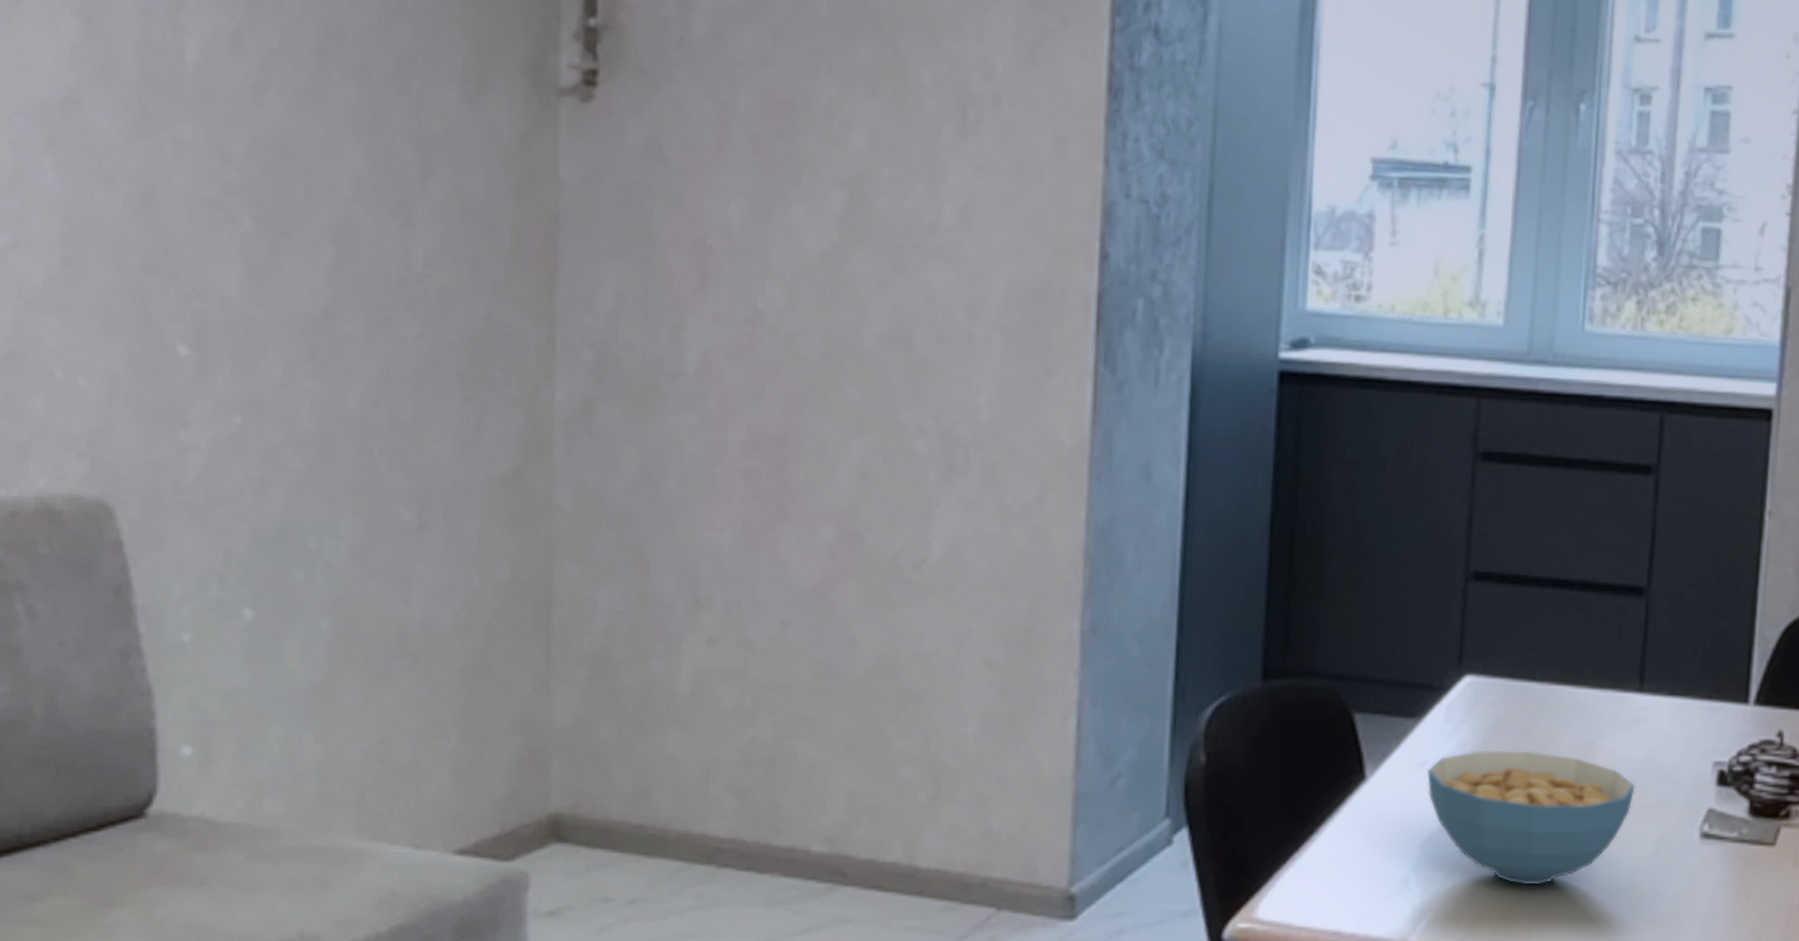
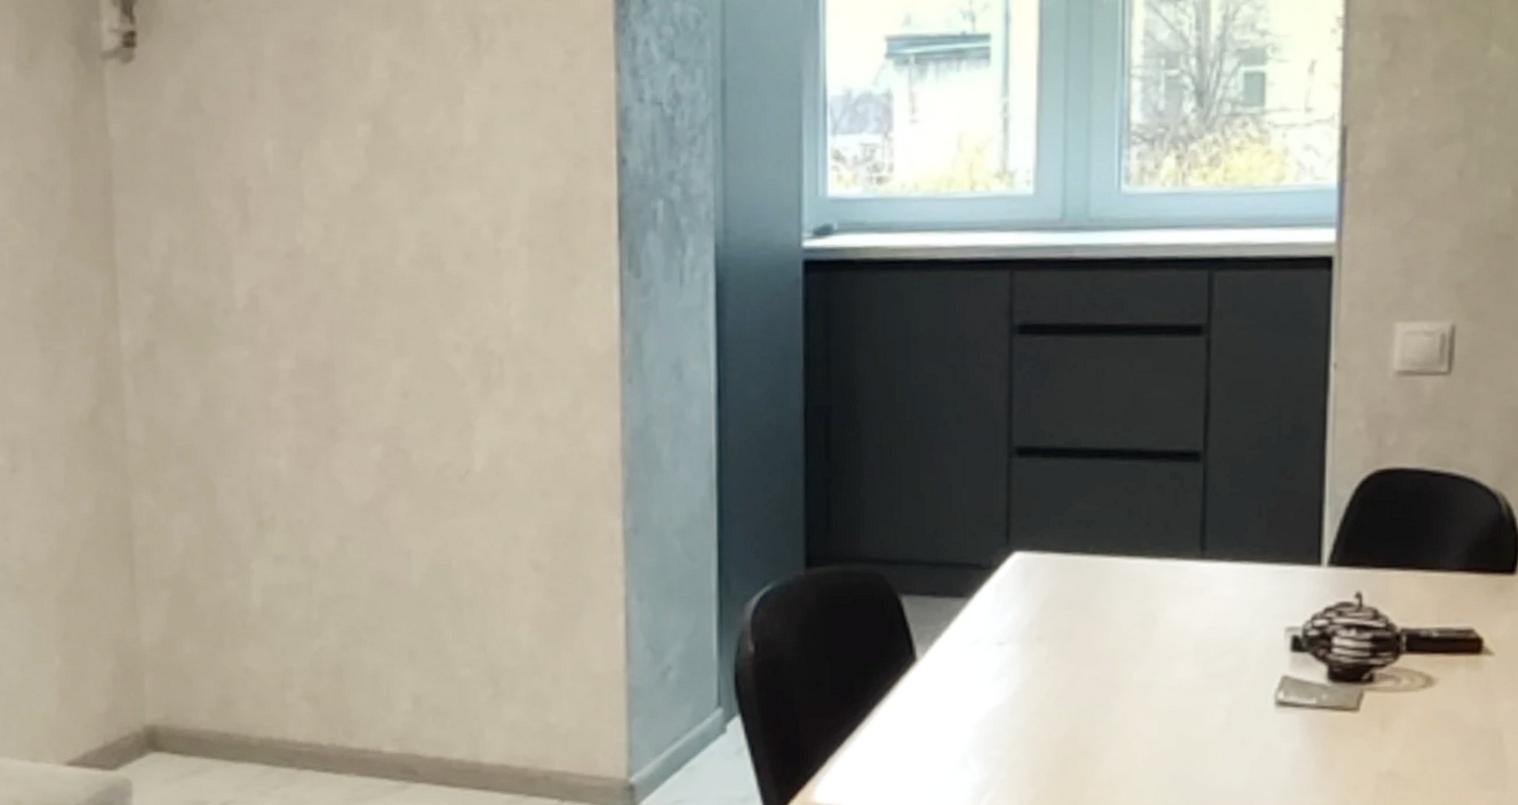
cereal bowl: present [1426,750,1635,885] -> none [979,625,1202,761]

